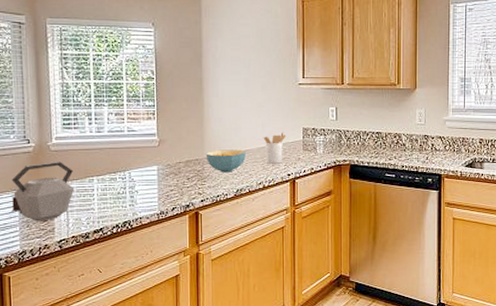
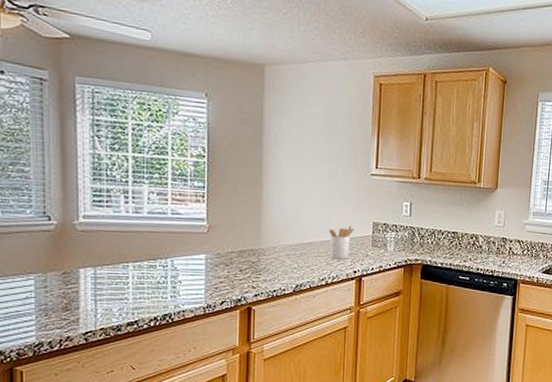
kettle: present [11,162,75,222] -> none [26,243,105,310]
cereal bowl: present [206,149,246,173] -> none [262,240,308,266]

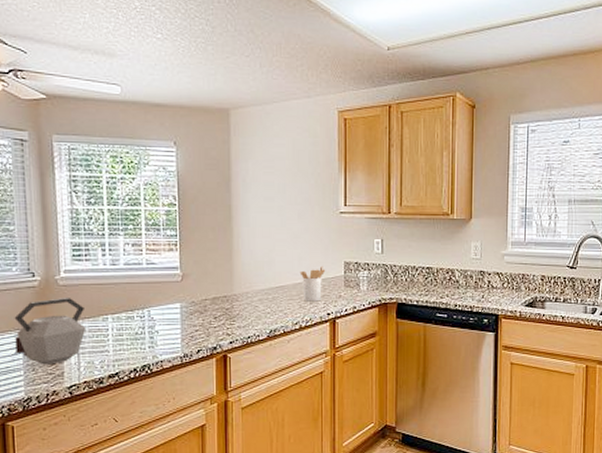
kettle: none [26,243,105,310] -> present [14,298,87,365]

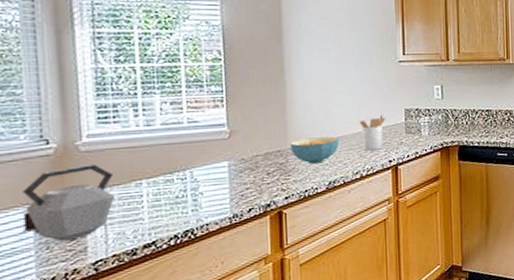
cereal bowl: none [235,285,280,311] -> present [289,136,339,164]

